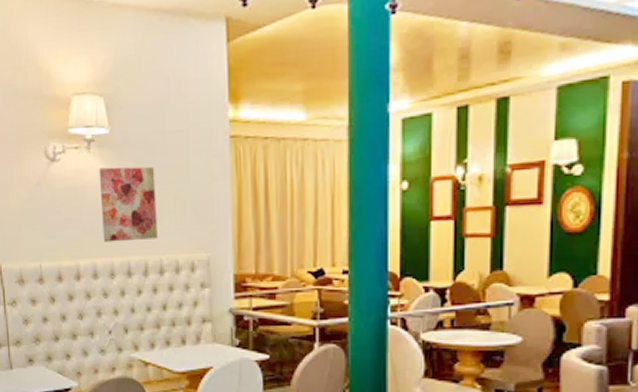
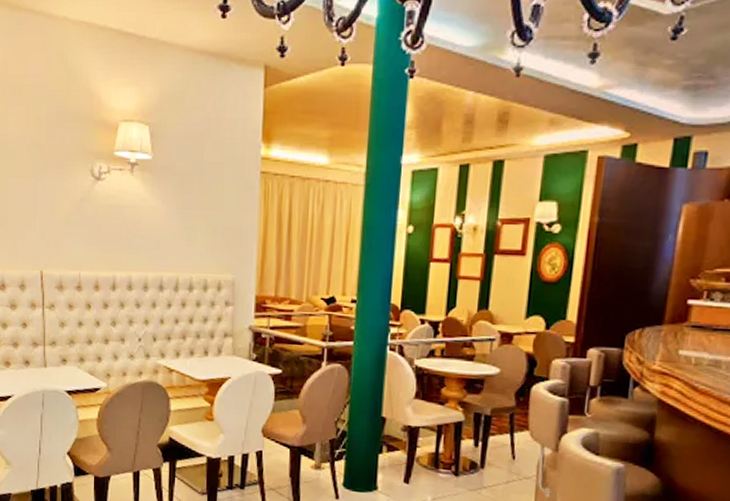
wall art: present [99,166,158,242] -> none [139,190,191,259]

